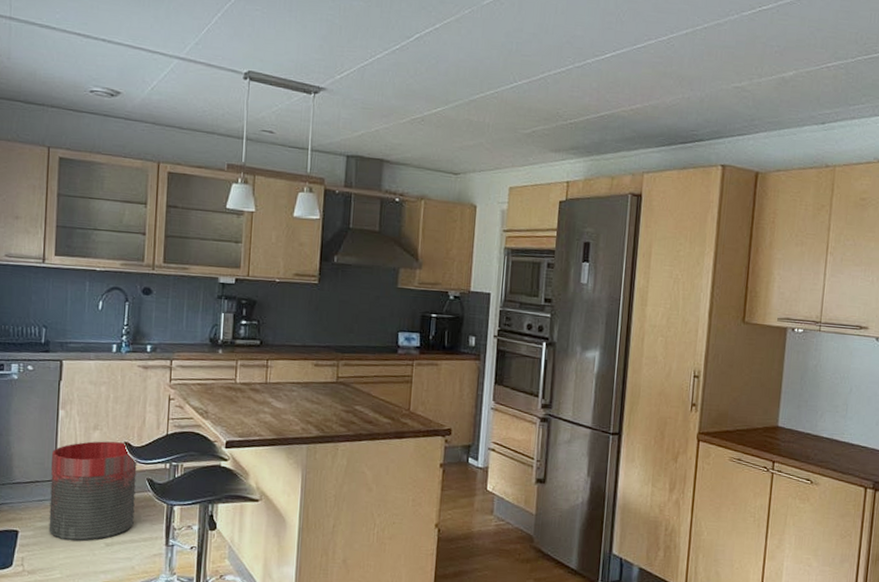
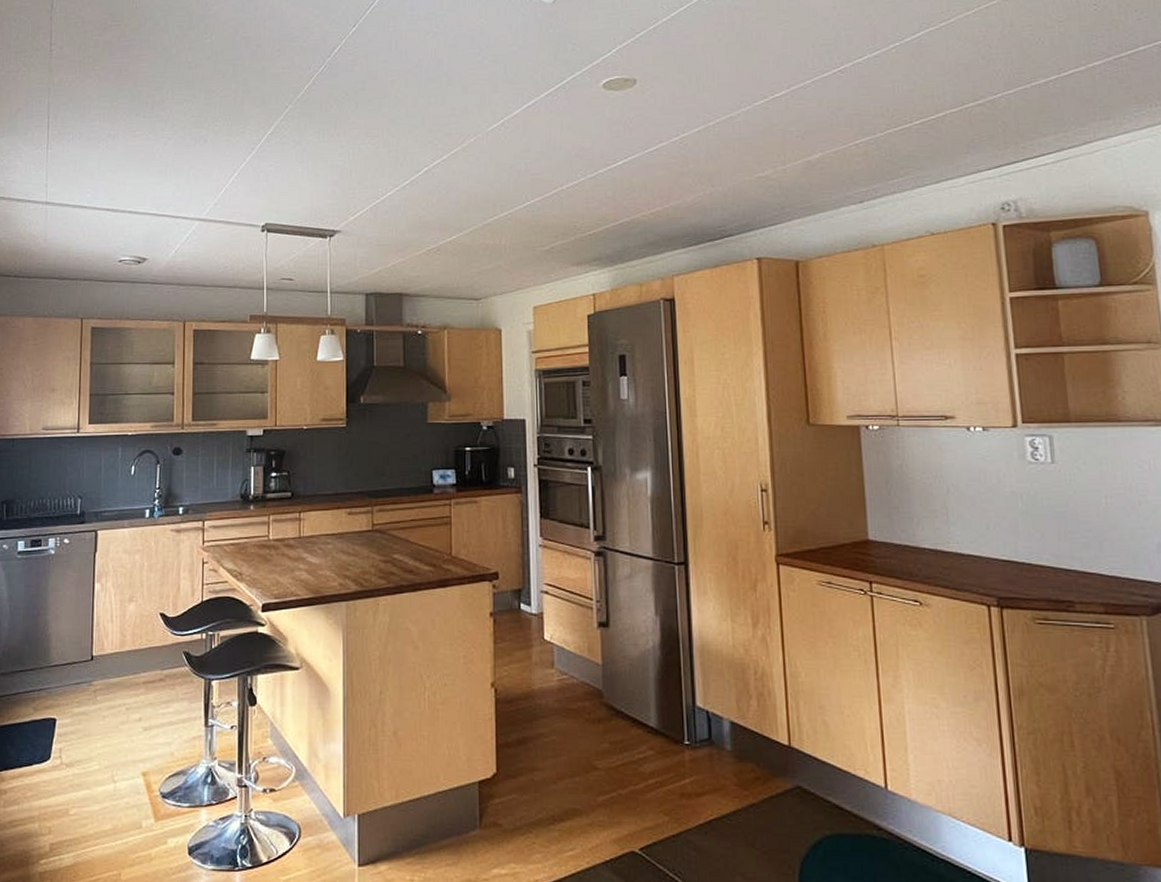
trash can: present [48,441,137,542] -> none [86,614,173,727]

